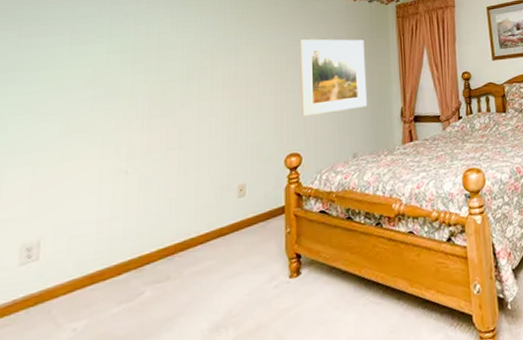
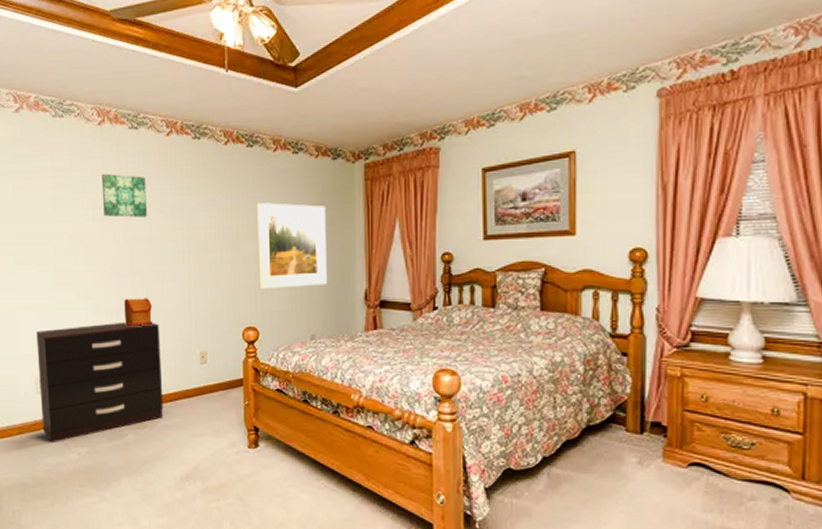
dresser: none [23,162,193,325] -> present [36,322,164,443]
wall art: none [133,17,186,59] -> present [101,173,148,218]
decorative box: none [150,137,185,170] -> present [124,298,152,327]

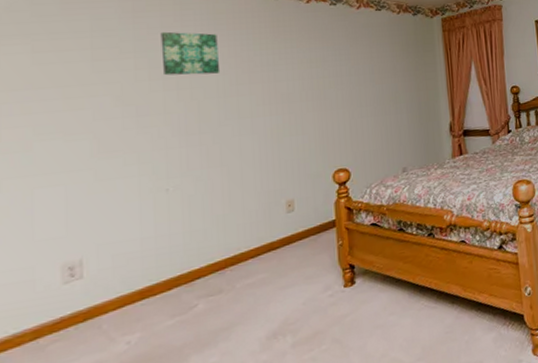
dresser: present [36,322,164,443] -> none [65,179,244,340]
decorative box: present [124,298,152,327] -> none [191,154,228,188]
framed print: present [256,202,328,290] -> none [342,53,416,133]

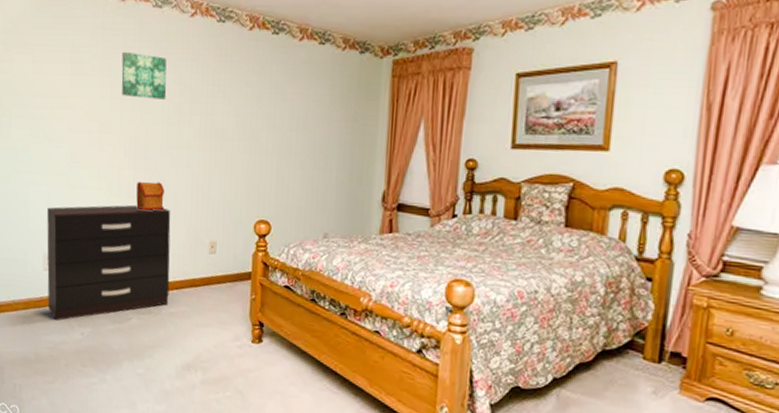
dresser: none [65,179,244,340] -> present [47,204,171,321]
decorative box: none [191,154,228,188] -> present [136,182,164,211]

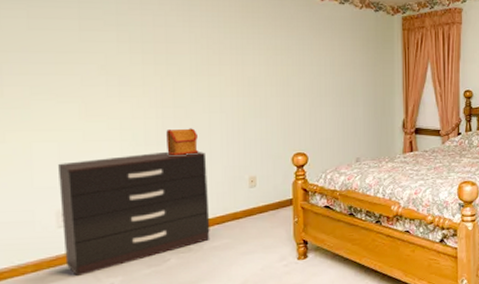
wall art: present [121,51,167,99] -> none [140,8,194,52]

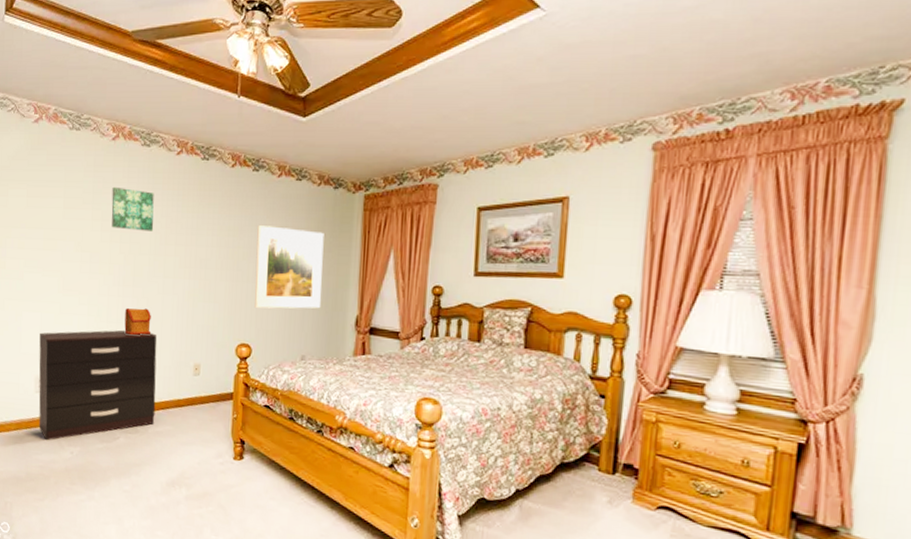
wall art: none [140,8,194,52] -> present [111,186,154,231]
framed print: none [305,43,371,120] -> present [255,224,324,309]

